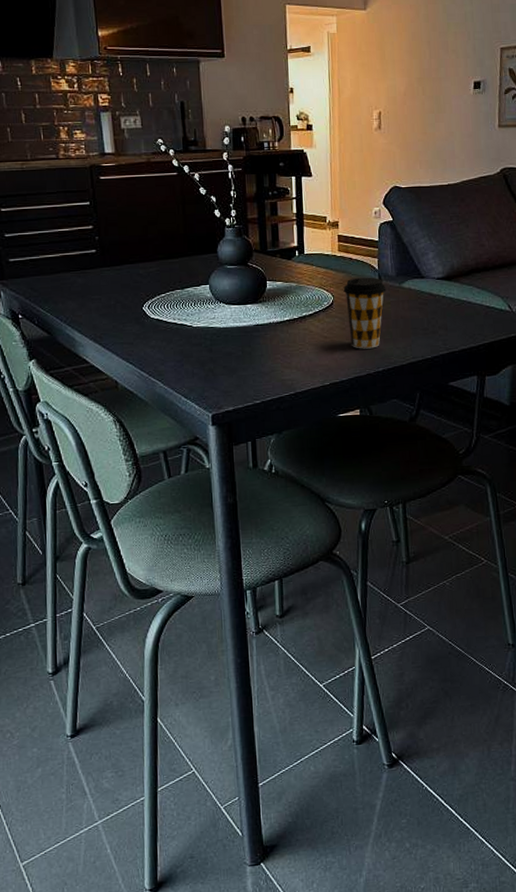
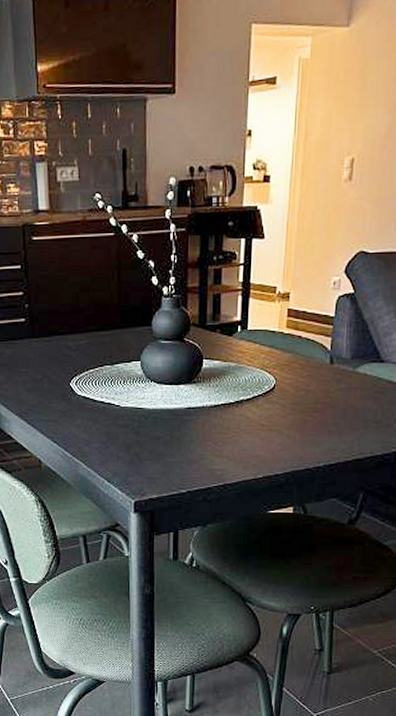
coffee cup: present [343,277,386,349] -> none [288,359,338,441]

